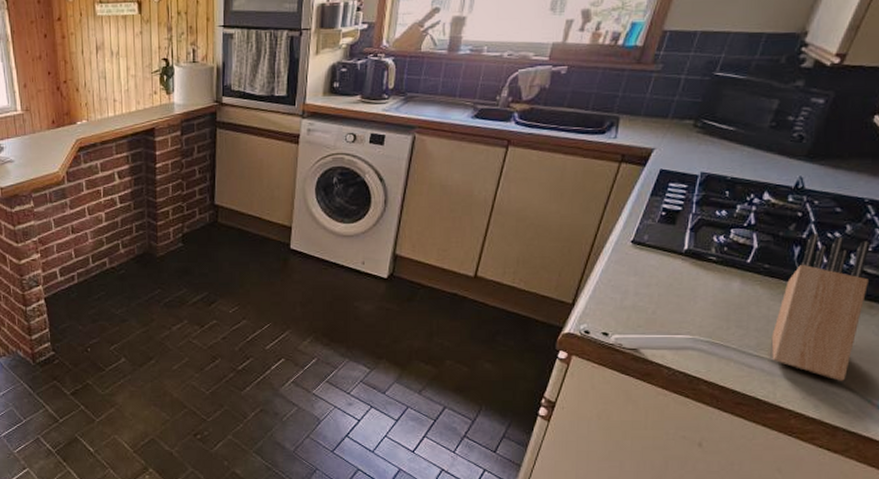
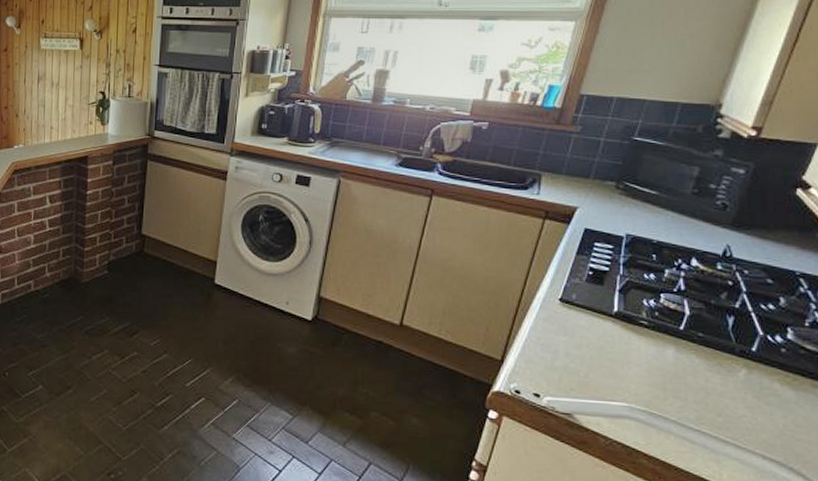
knife block: present [771,233,871,381] -> none [712,303,809,465]

